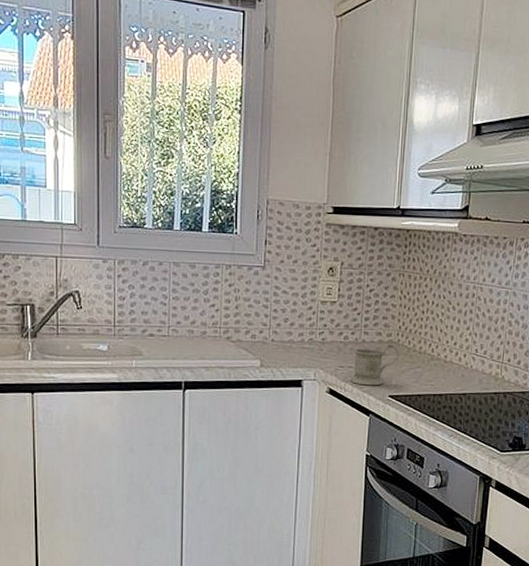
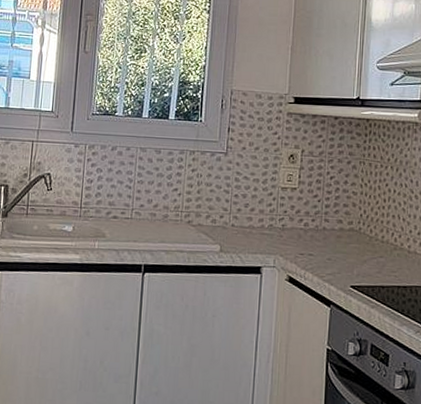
mug: present [350,343,399,386] -> none [310,231,361,275]

